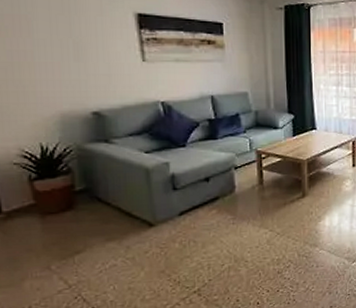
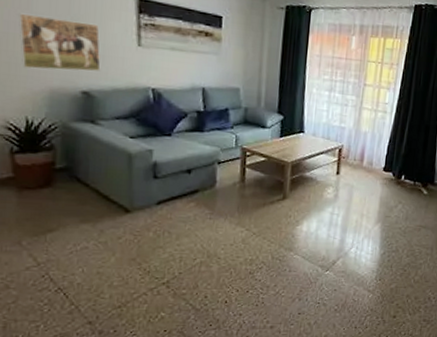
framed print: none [19,41,108,95] -> present [17,12,101,72]

